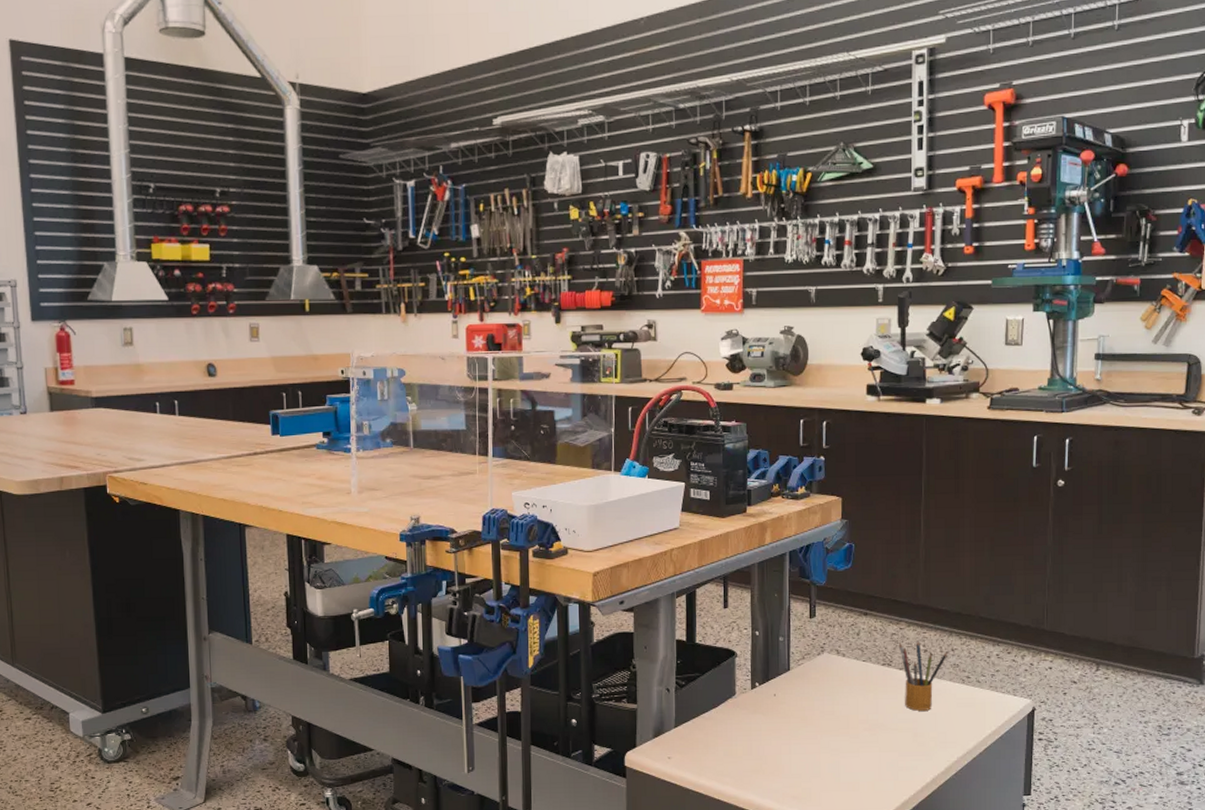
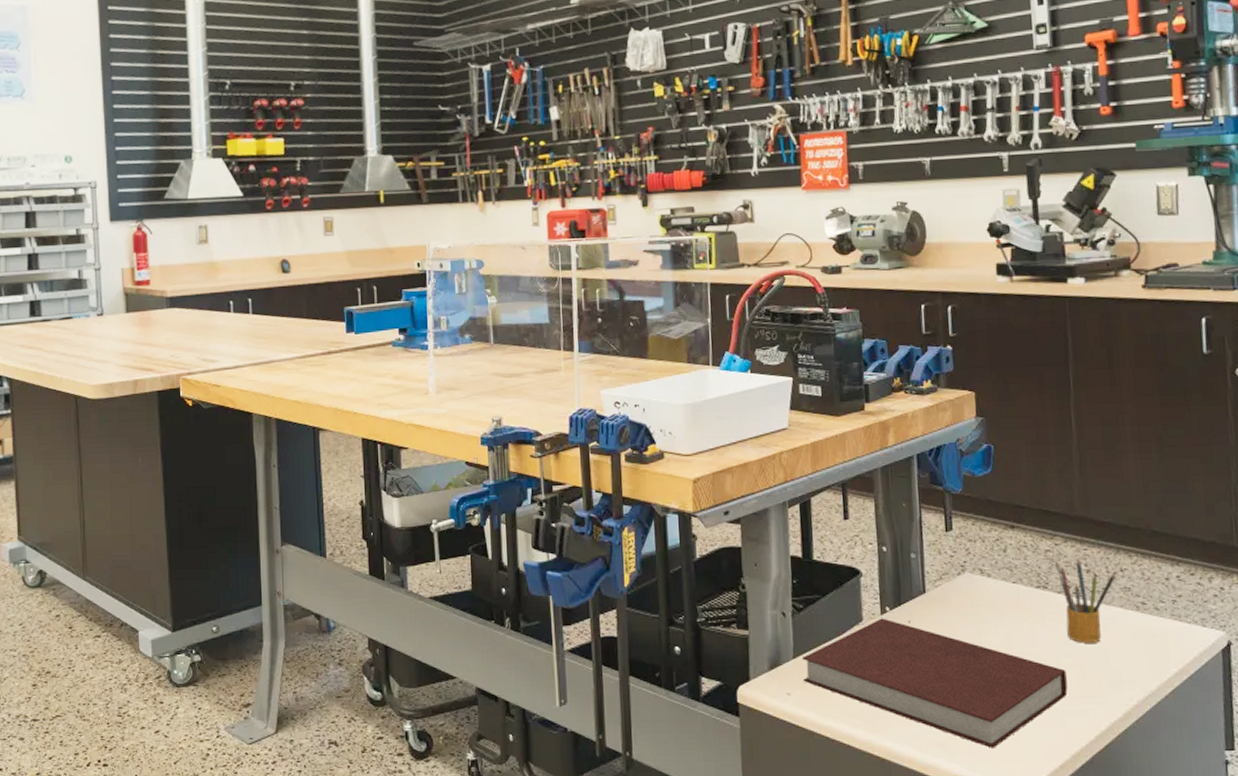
notebook: none [682,692,902,799] -> present [802,618,1068,748]

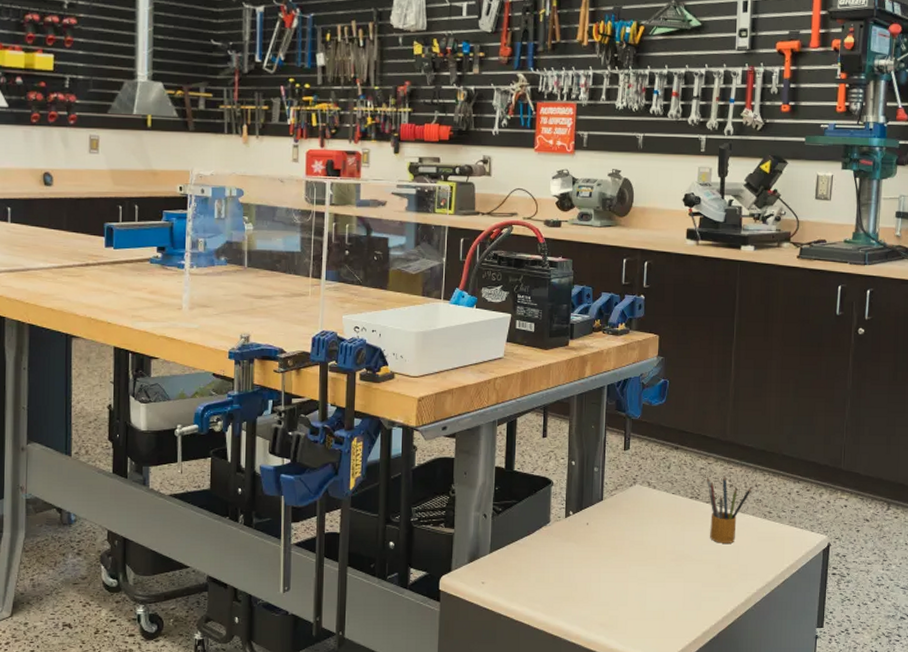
notebook: present [802,618,1068,748] -> none [496,520,706,627]

